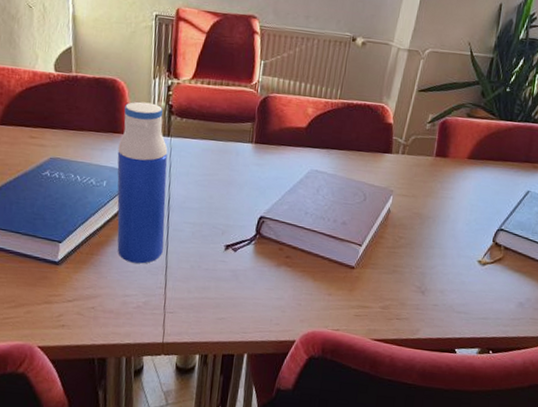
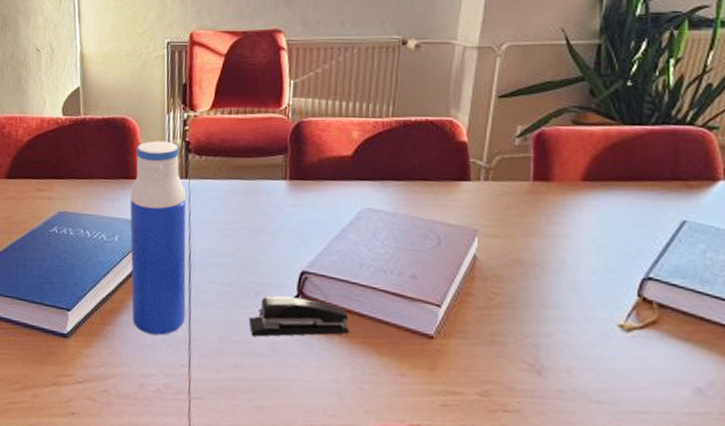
stapler: none [215,234,293,266] -> present [248,295,349,337]

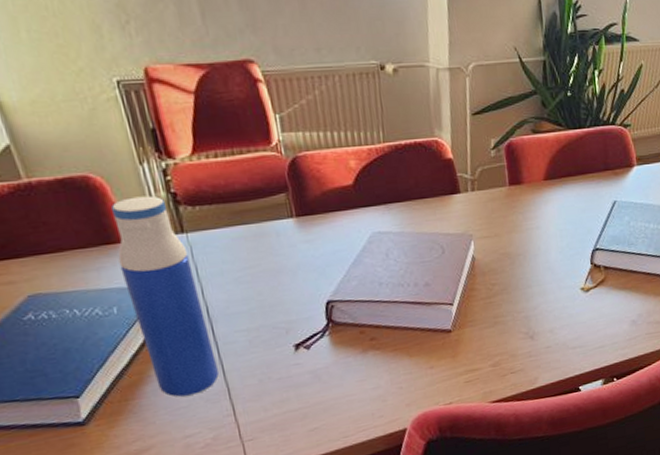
stapler: present [248,295,349,337] -> none [285,324,381,370]

